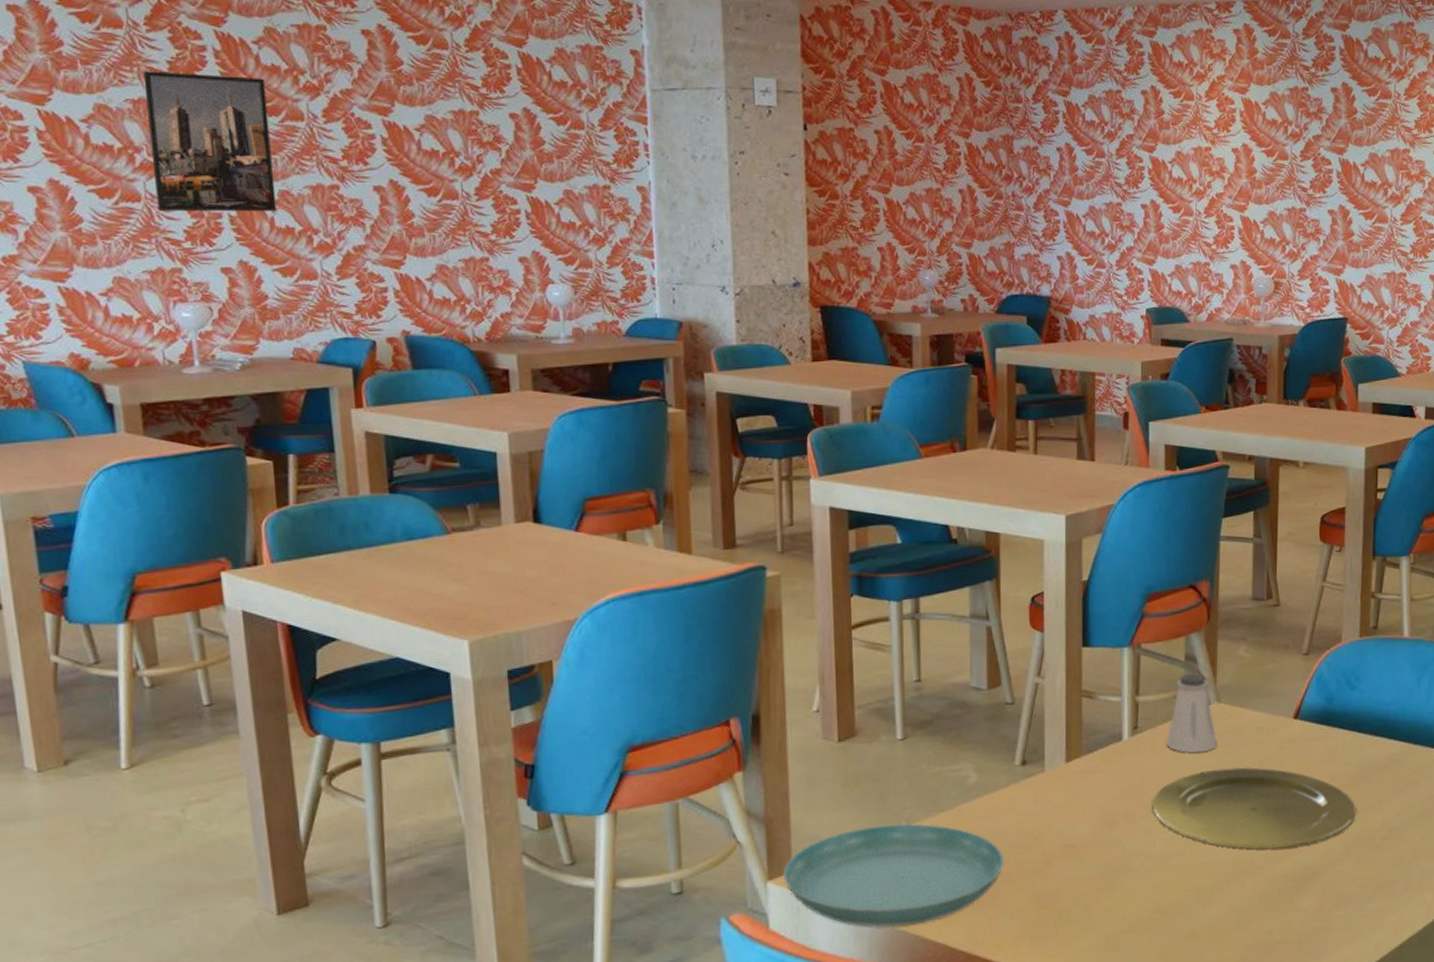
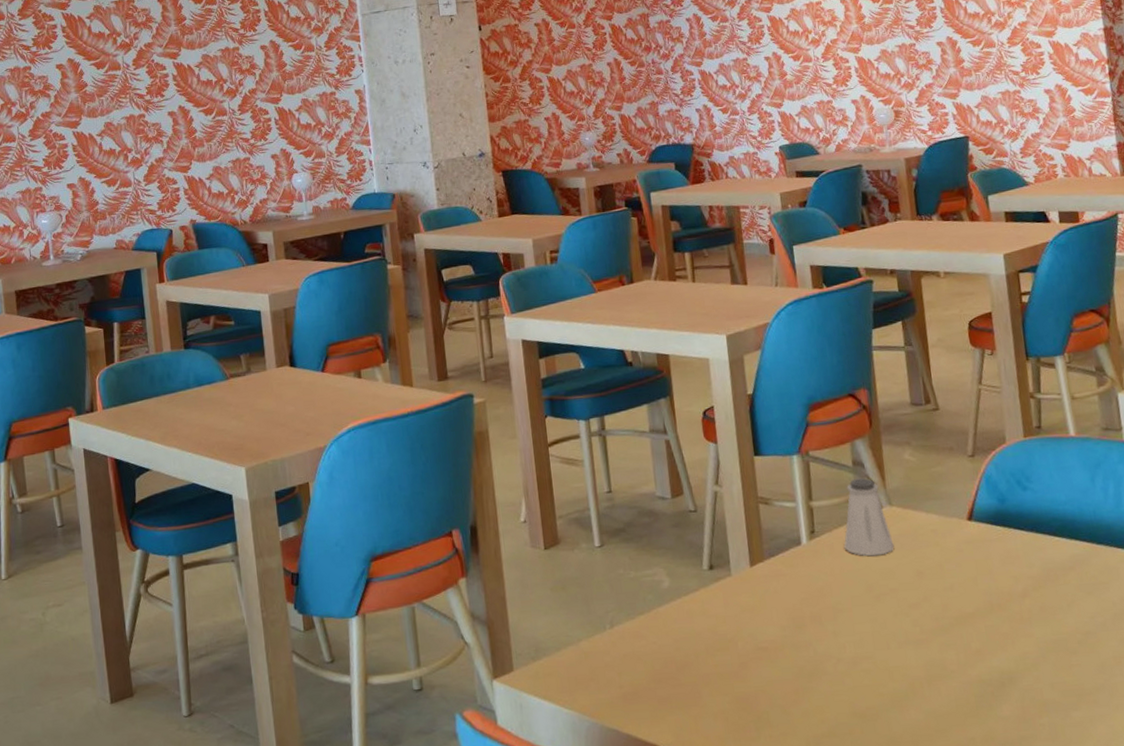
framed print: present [143,71,277,211] -> none [17,42,104,147]
saucer: present [783,823,1004,928] -> none [506,625,702,726]
plate: present [1152,767,1356,850] -> none [837,570,1046,654]

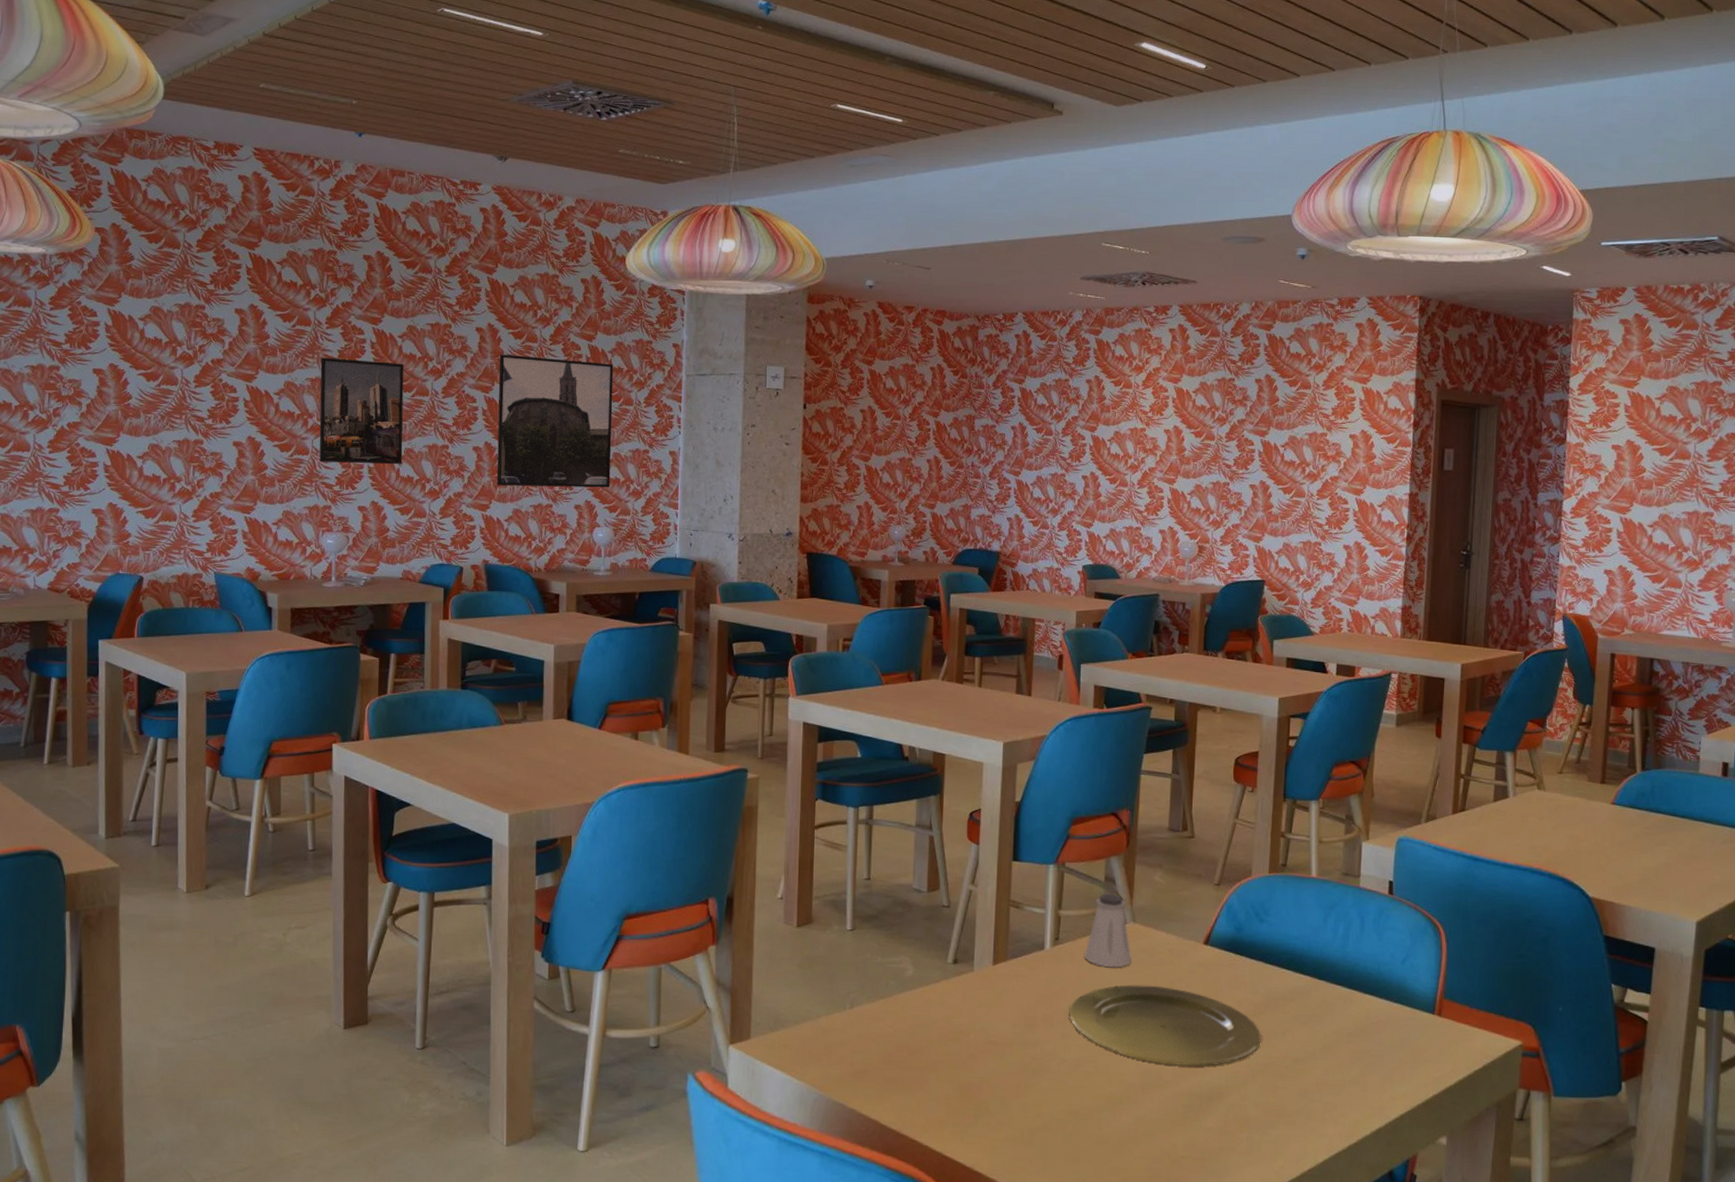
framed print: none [17,42,104,147] -> present [319,357,404,464]
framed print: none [182,14,303,147] -> present [496,354,614,488]
plate: none [837,570,1046,654] -> present [1069,984,1261,1066]

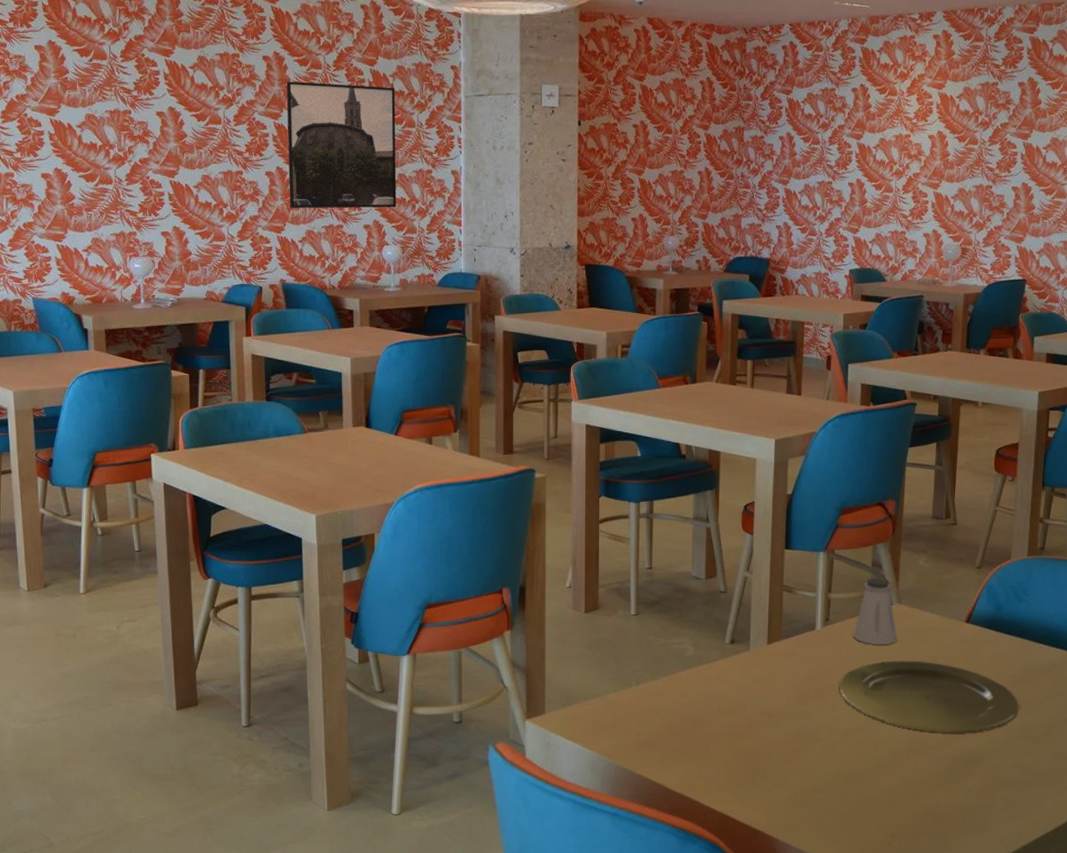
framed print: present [319,357,404,464] -> none [118,90,200,190]

